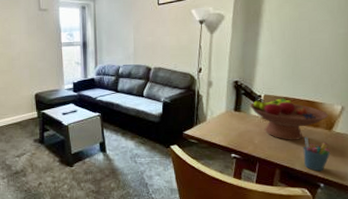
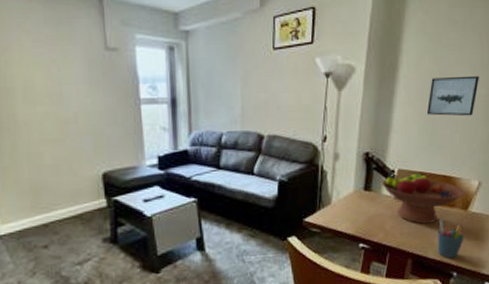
wall art: none [288,18,337,52] -> present [426,75,479,116]

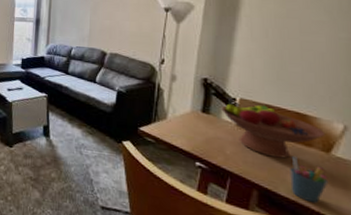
wall art: present [426,75,479,116] -> none [272,19,338,58]

